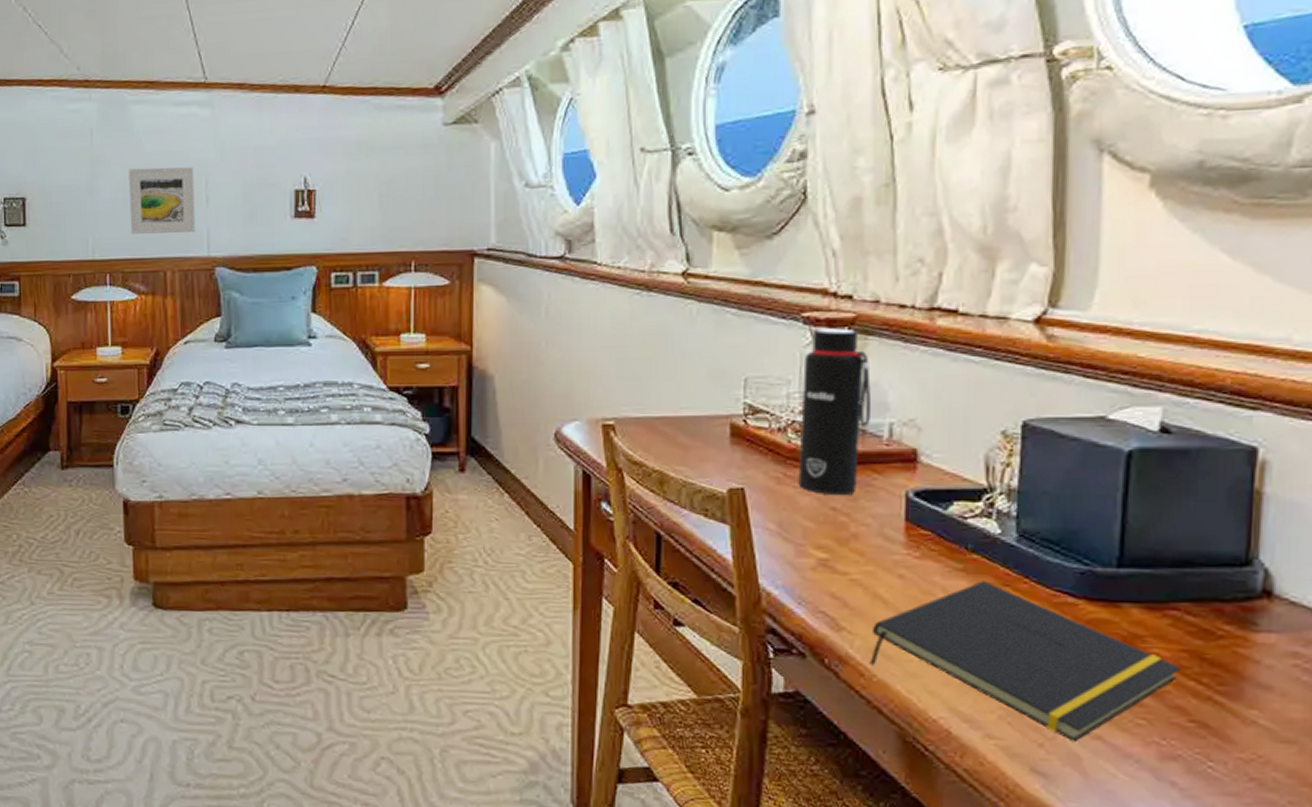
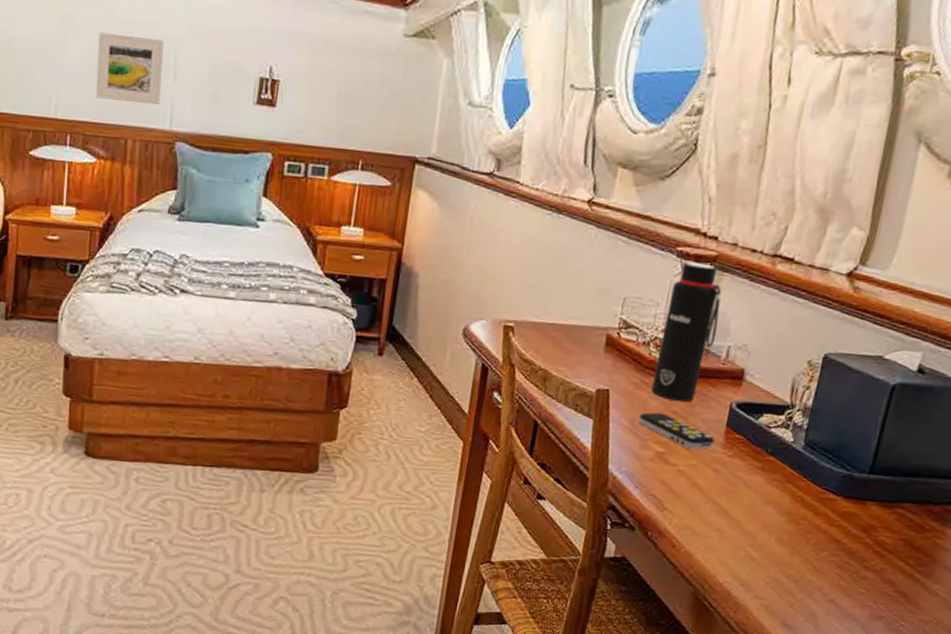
remote control: none [787,511,892,553] -> present [638,412,715,450]
notepad: present [869,581,1181,742] -> none [681,478,897,604]

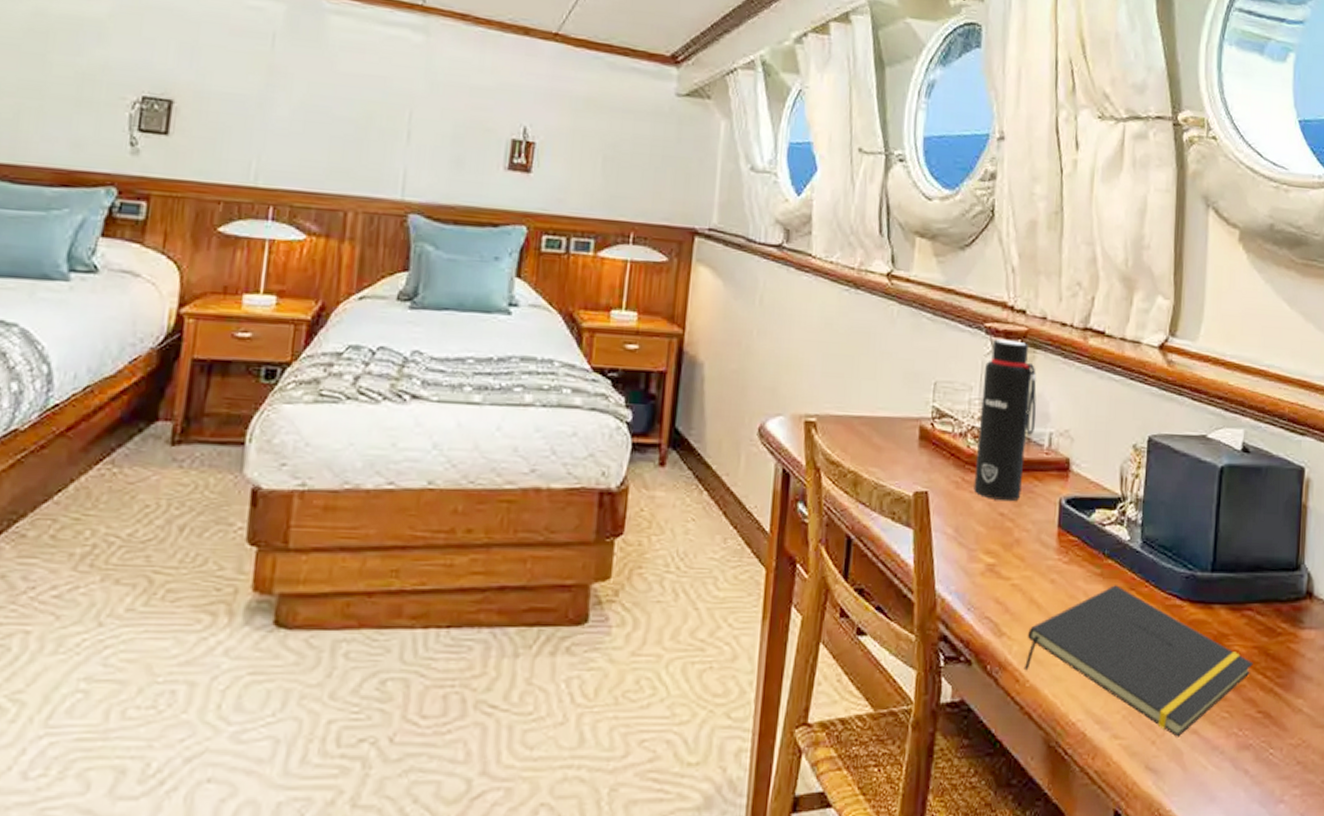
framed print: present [95,32,164,106] -> none [308,86,397,172]
remote control: present [638,412,715,450] -> none [963,516,1047,558]
notepad: none [681,478,897,604] -> present [1023,585,1253,737]

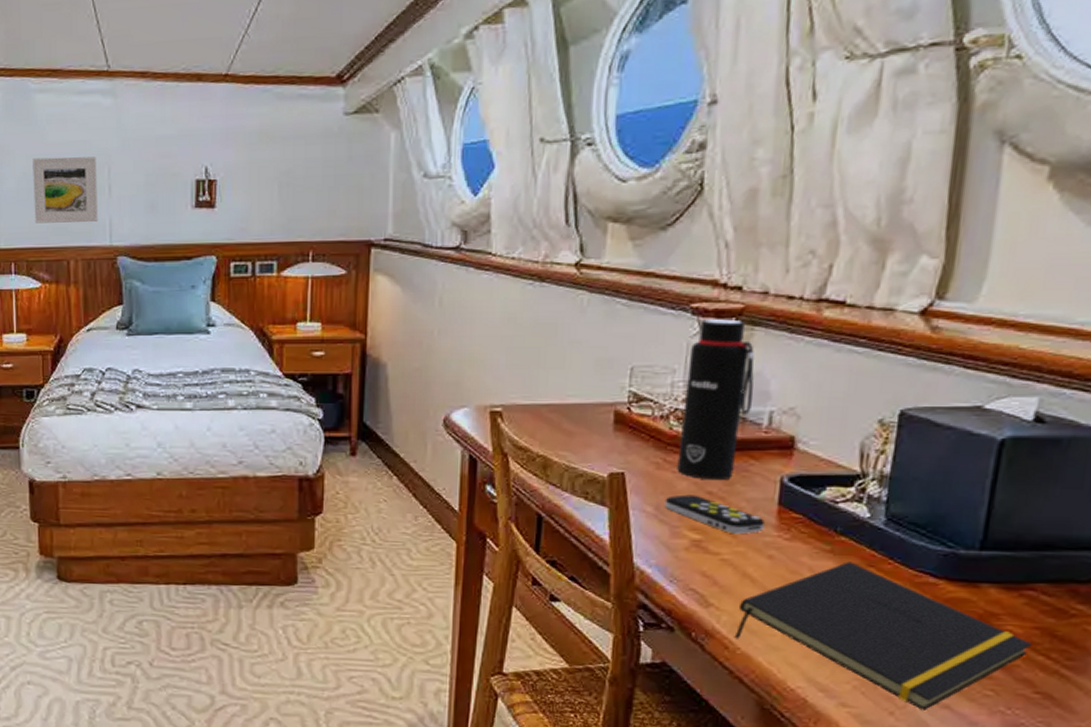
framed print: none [308,86,397,172] -> present [32,156,98,223]
remote control: none [963,516,1047,558] -> present [664,494,765,535]

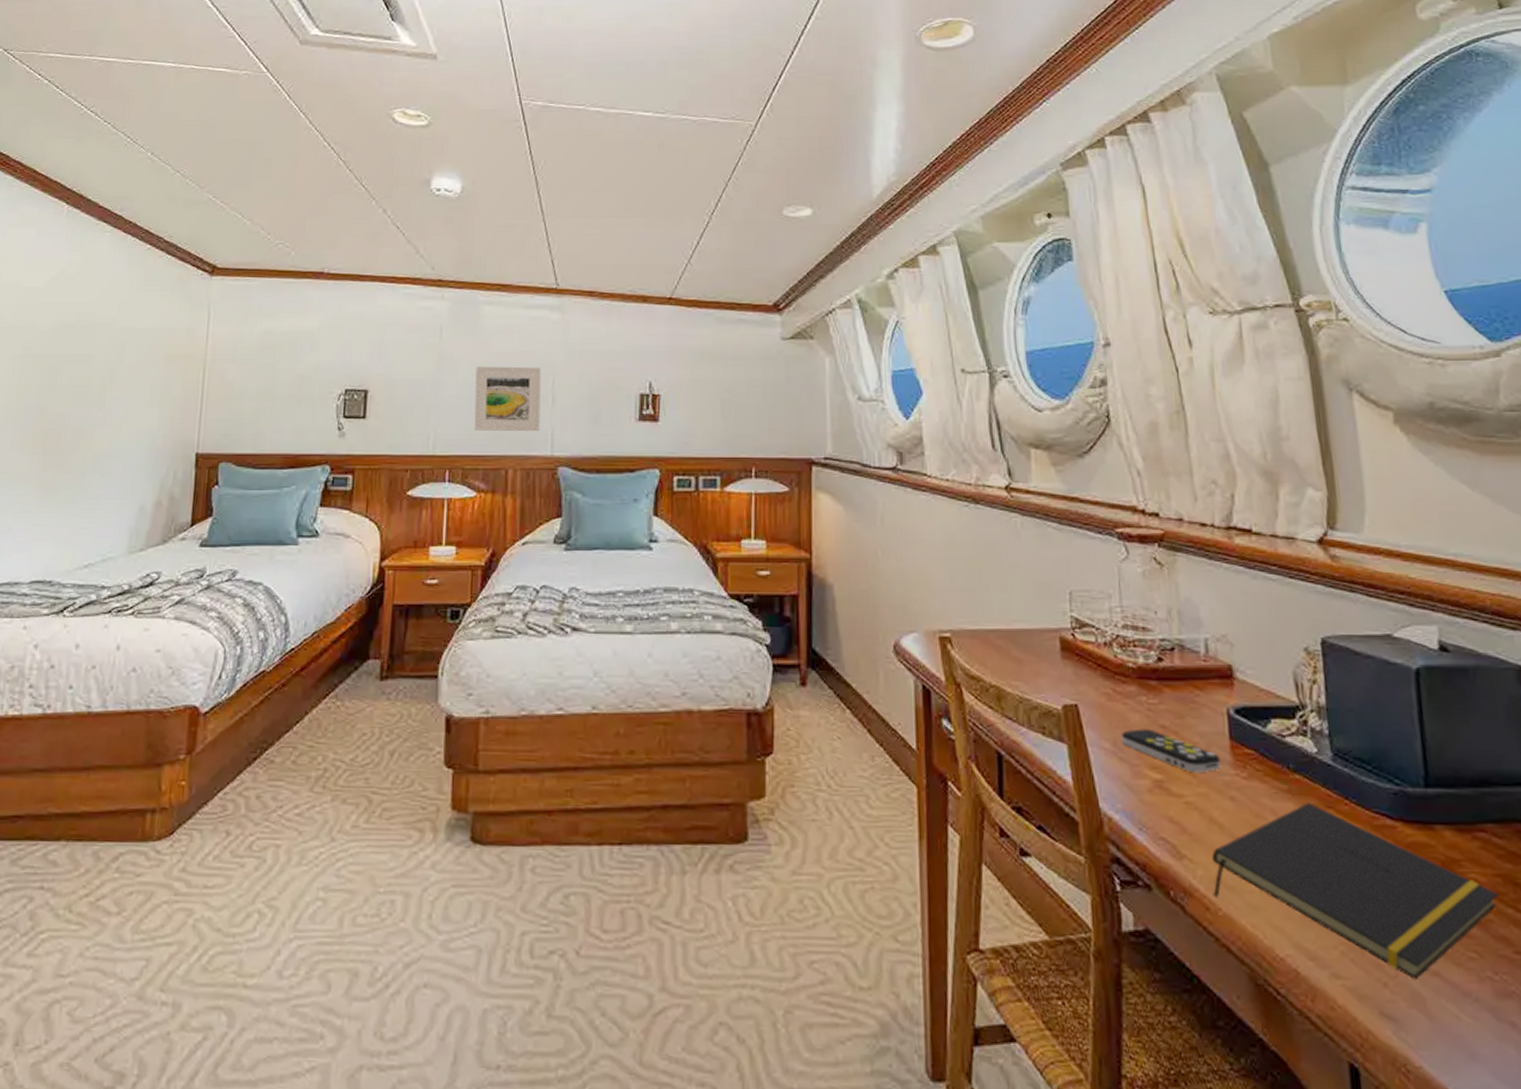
water bottle: present [677,319,754,481] -> none [1122,544,1187,713]

